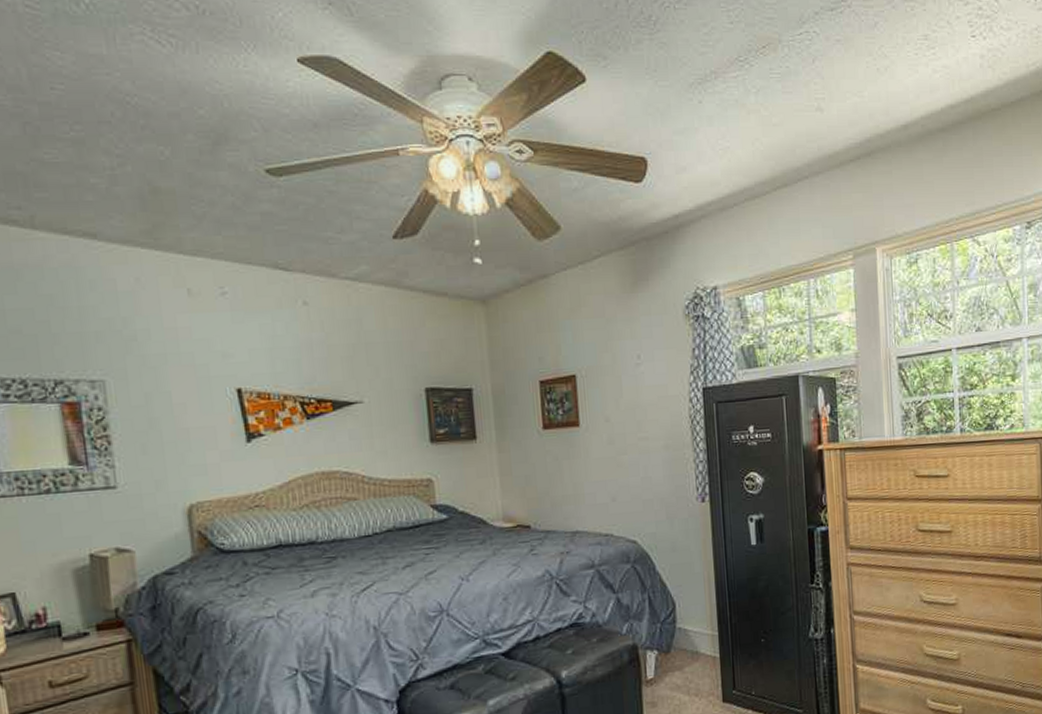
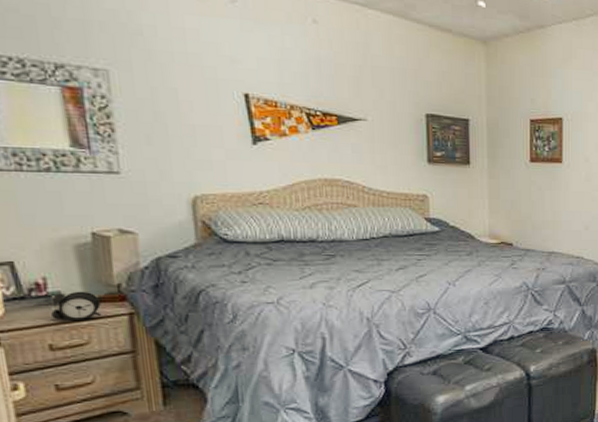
alarm clock: none [50,619,101,653] -> present [50,291,103,320]

